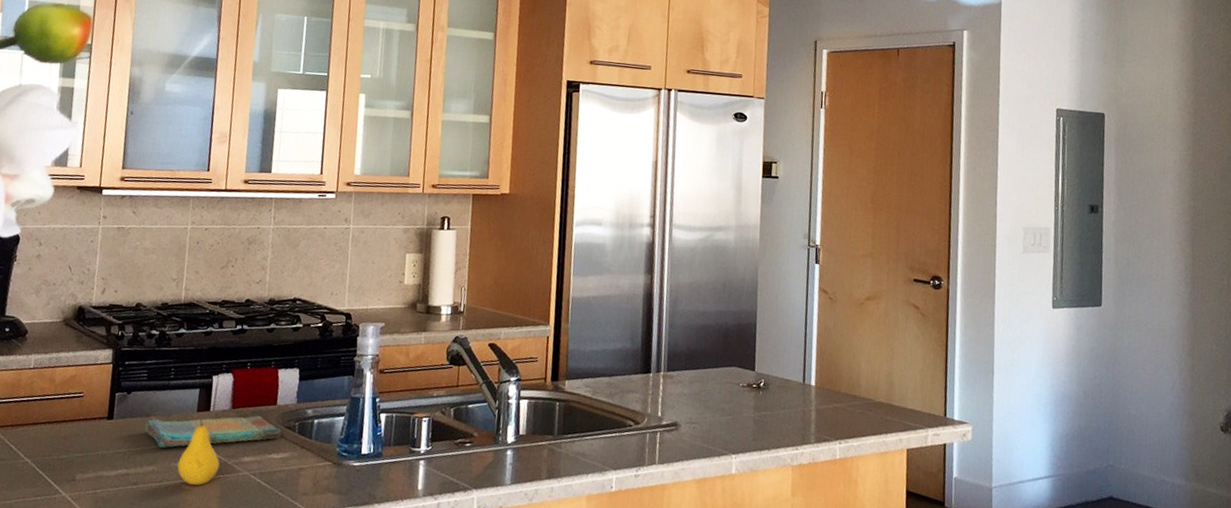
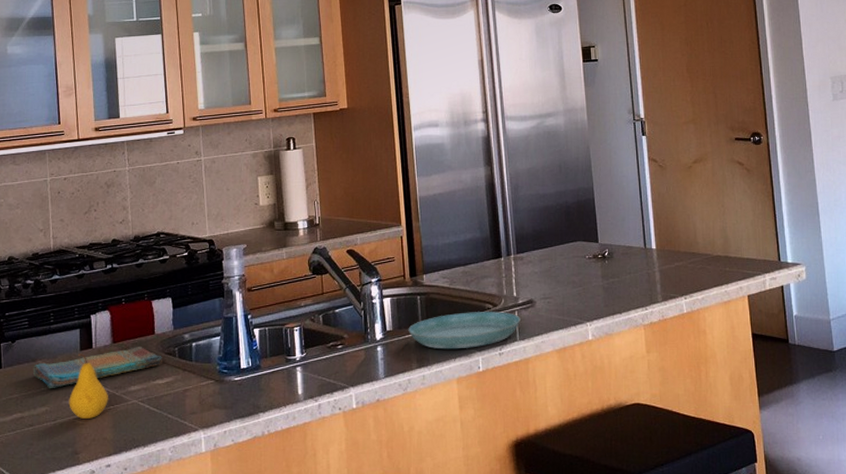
saucer: none [542,426,663,465] -> present [408,311,521,350]

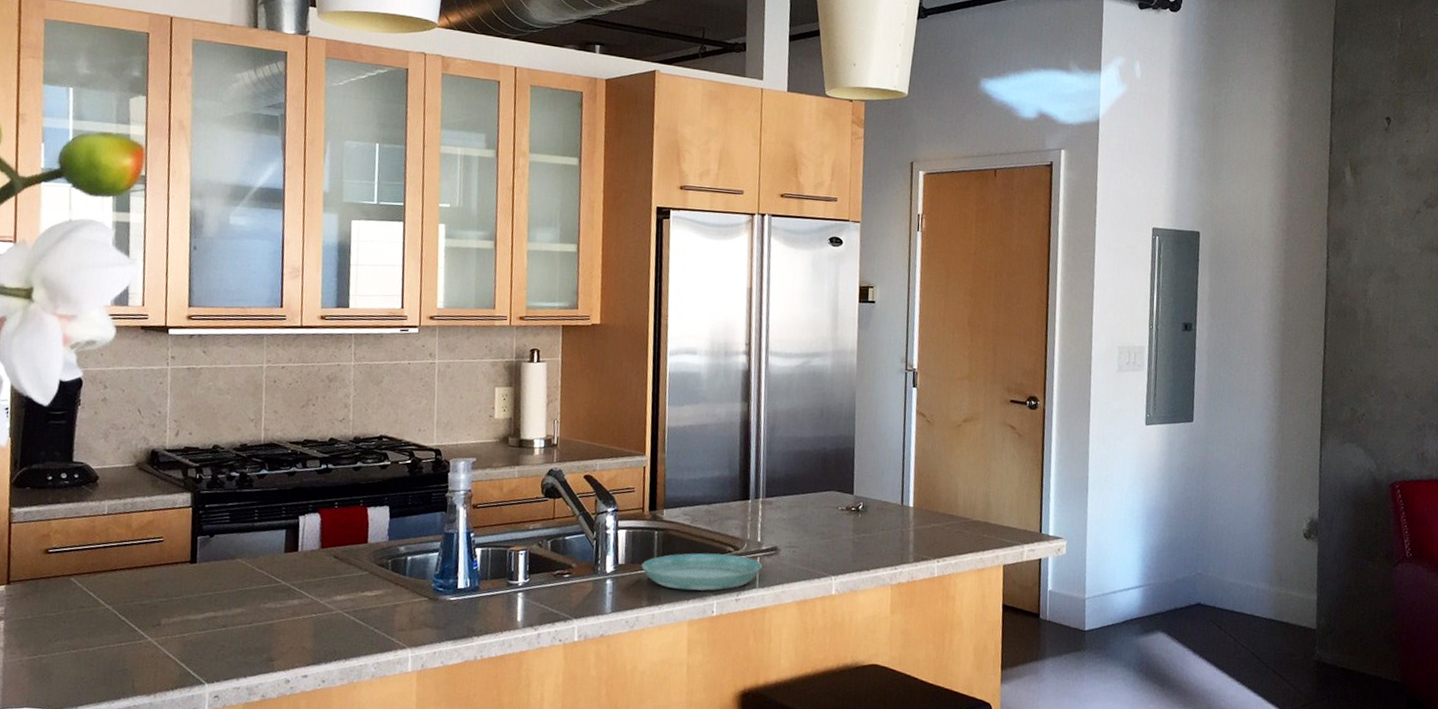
dish towel: present [32,347,162,388] -> none [230,554,374,590]
fruit: present [69,353,108,419] -> none [267,555,311,625]

